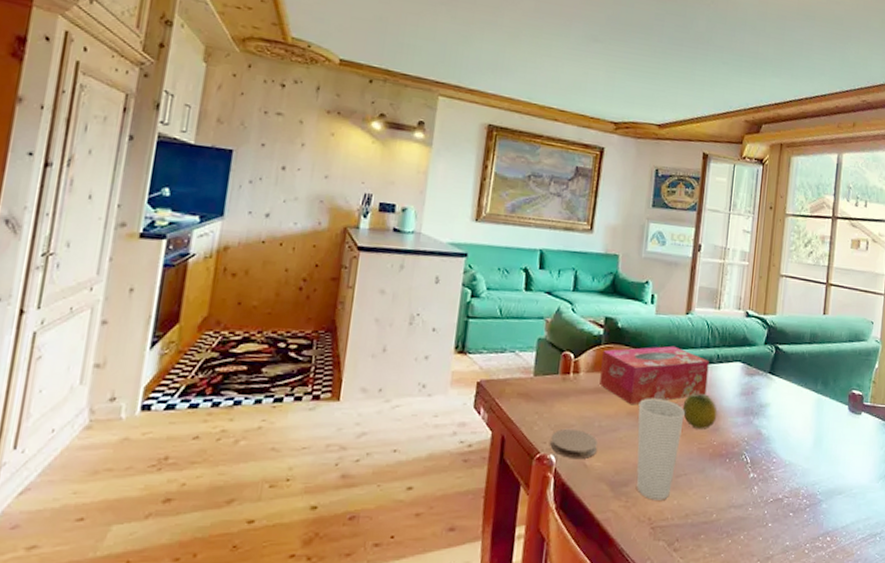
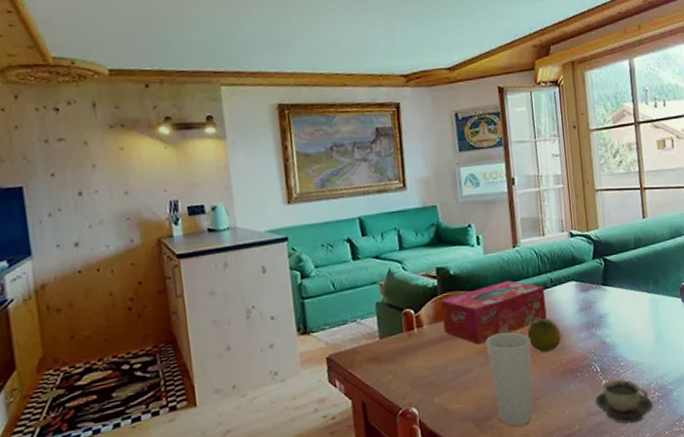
coaster: present [550,428,598,458] -> none [409,379,455,407]
cup: none [739,475,799,527] -> present [595,379,653,424]

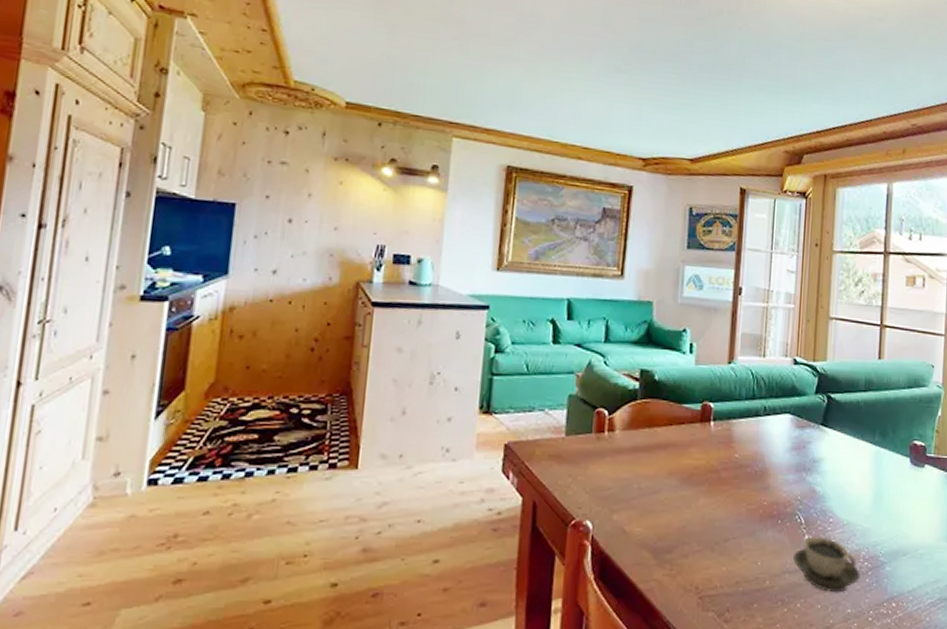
tissue box: present [441,280,547,345] -> none [637,398,756,465]
cup: present [485,332,532,426] -> none [680,456,731,567]
fruit: present [527,318,562,353] -> none [728,450,767,488]

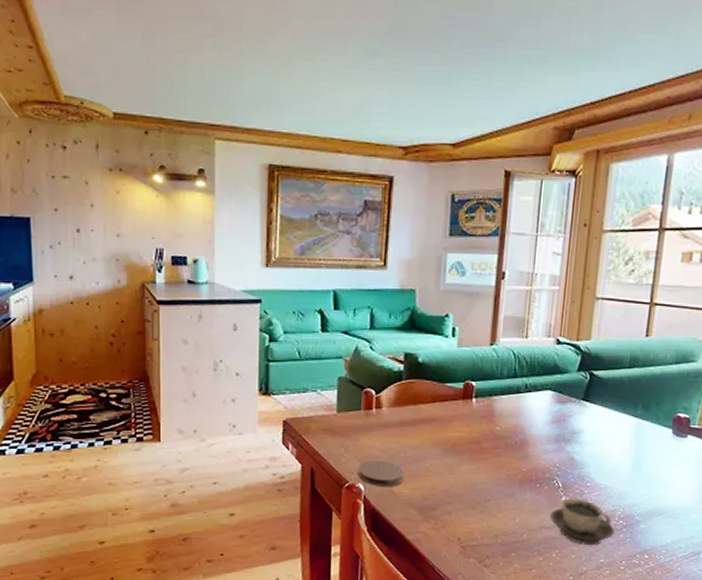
coaster: none [586,491,637,524] -> present [358,459,404,486]

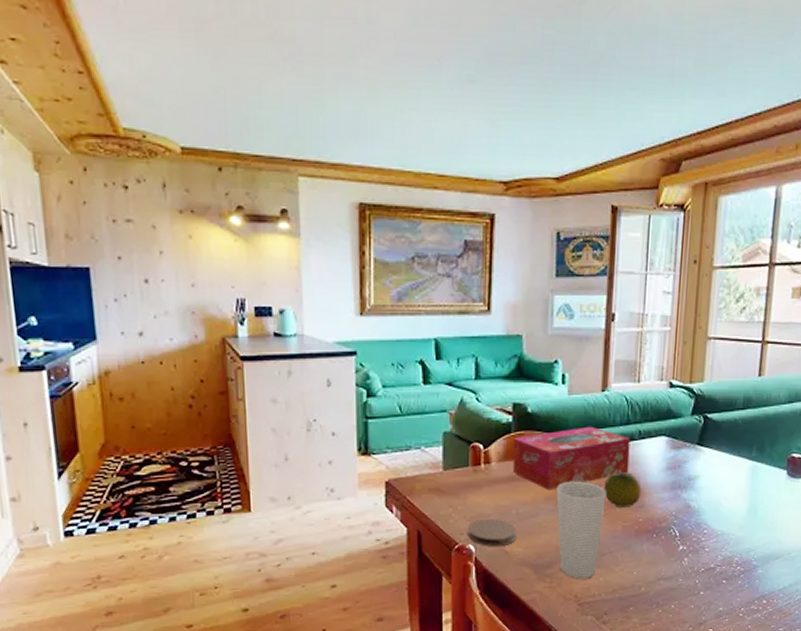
tissue box: none [403,377,517,437] -> present [513,426,630,490]
cup: none [443,429,492,523] -> present [556,481,606,579]
fruit: none [489,423,526,457] -> present [604,472,642,508]
cup: present [550,498,615,546] -> none [668,547,733,595]

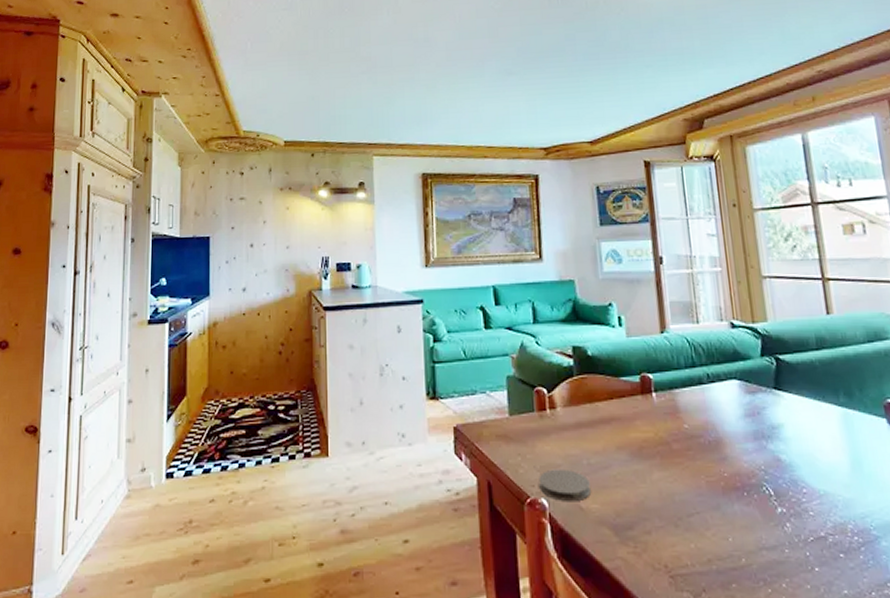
tissue box: present [513,426,630,490] -> none [577,369,703,439]
cup: present [556,481,606,579] -> none [627,428,685,544]
fruit: present [604,472,642,508] -> none [678,419,722,460]

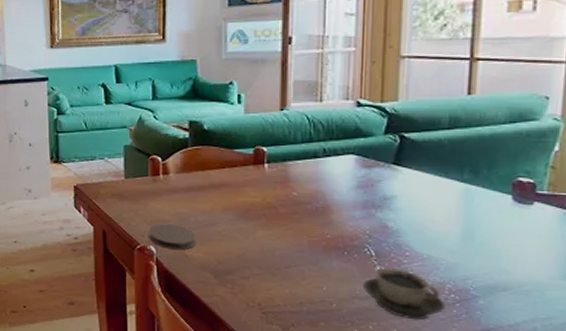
cup: none [768,509,852,572] -> present [363,268,445,320]

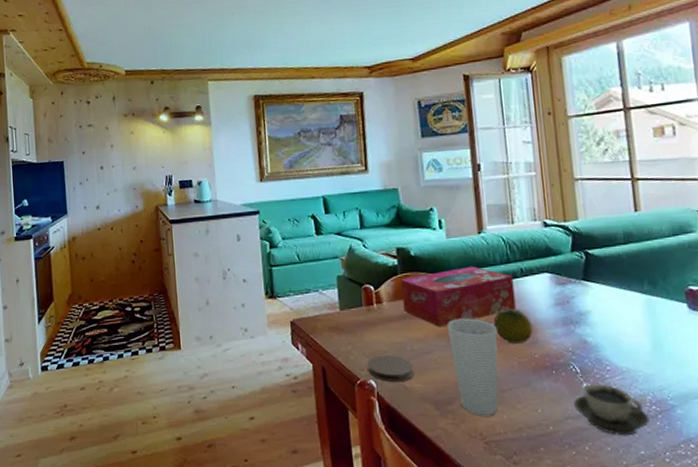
tissue box: none [191,143,314,202] -> present [401,266,516,328]
cup: none [235,194,289,289] -> present [447,318,498,416]
fruit: none [286,188,329,223] -> present [493,309,533,344]

